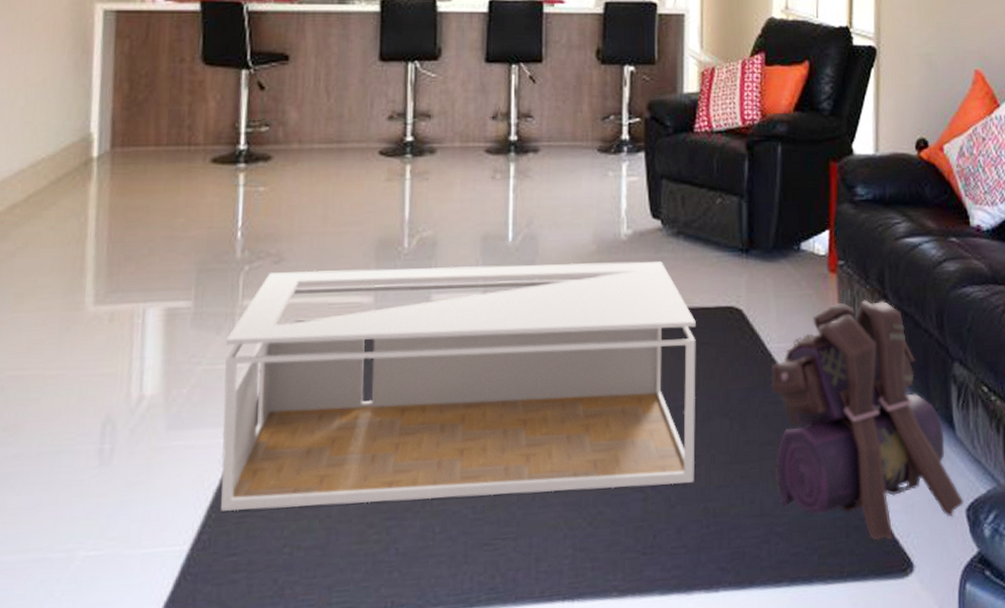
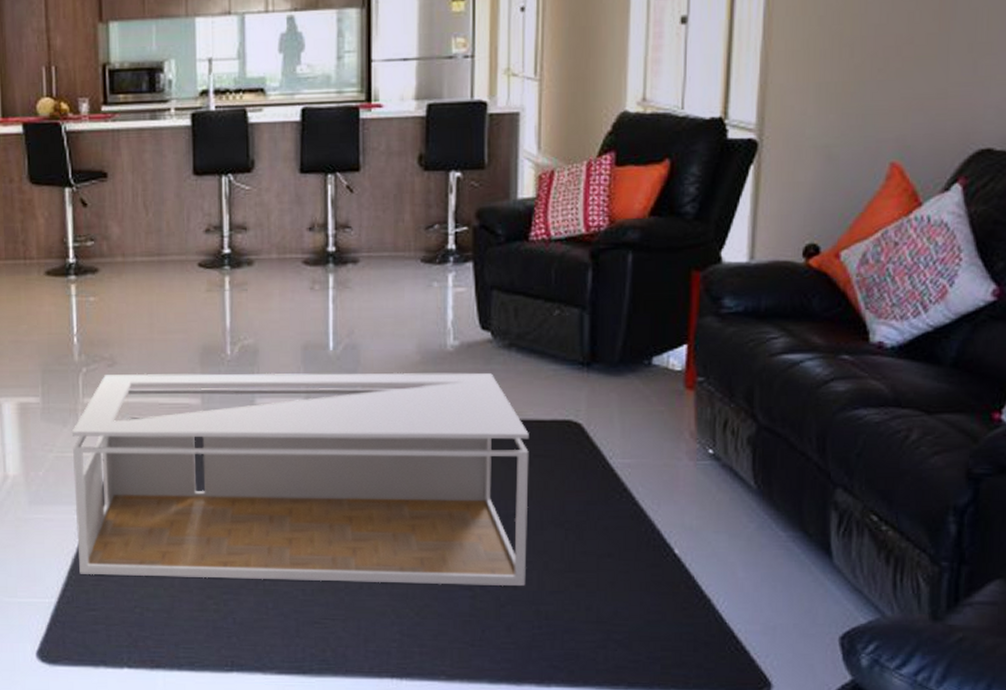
backpack: present [771,300,964,541] -> none [612,419,838,659]

